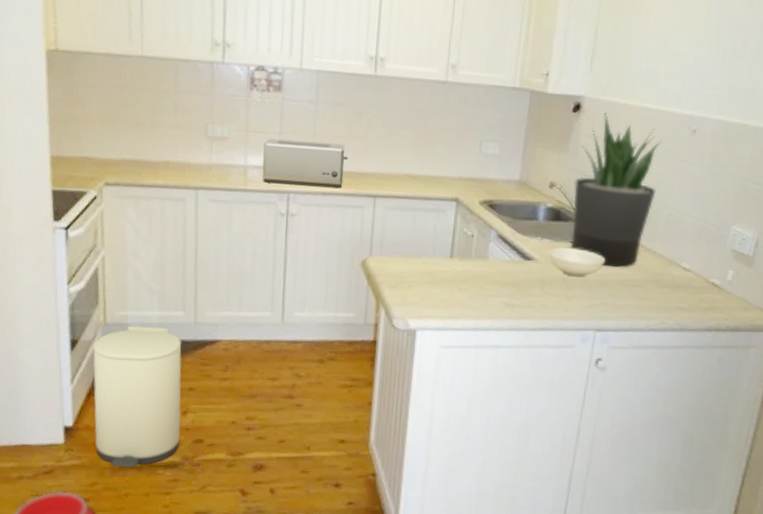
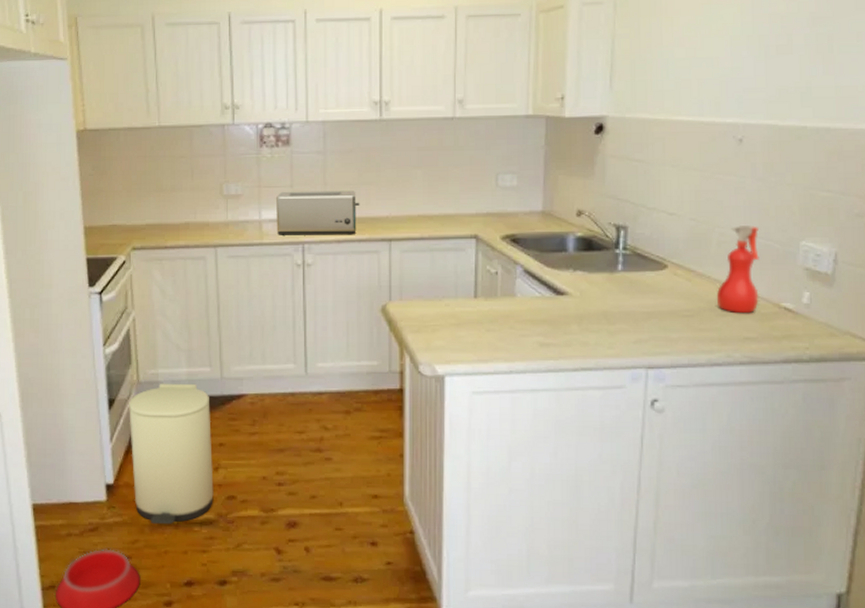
bowl: present [549,247,606,278] -> none [584,279,651,310]
planter: present [570,113,663,267] -> none [604,131,703,296]
spray bottle: none [659,208,700,286] -> present [716,226,759,314]

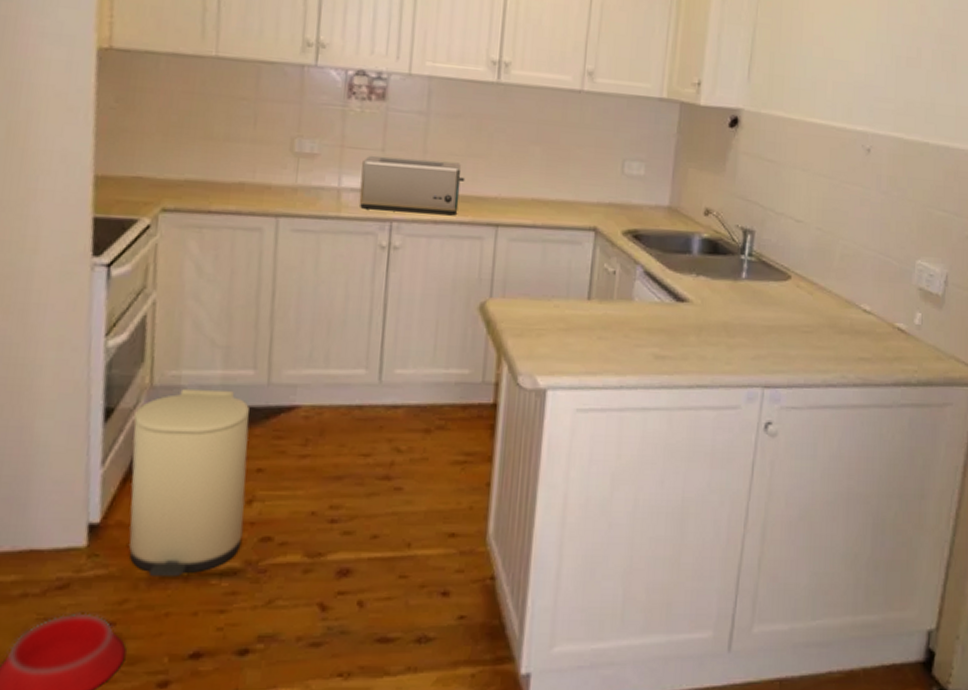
spray bottle: present [716,226,759,314] -> none [835,239,879,332]

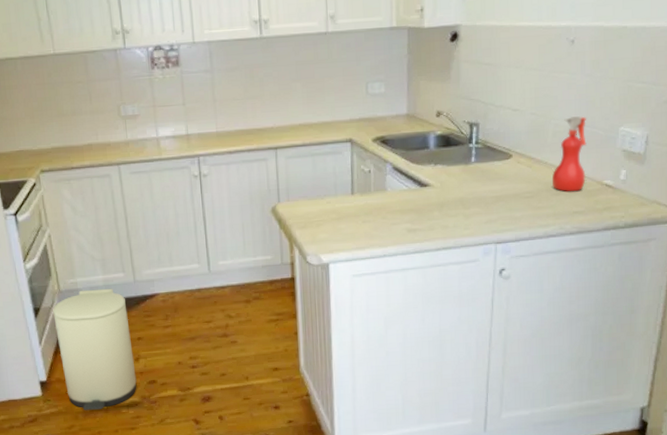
toaster: present [359,155,466,216] -> none [171,105,248,150]
spray bottle: none [835,239,879,332] -> present [551,116,587,192]

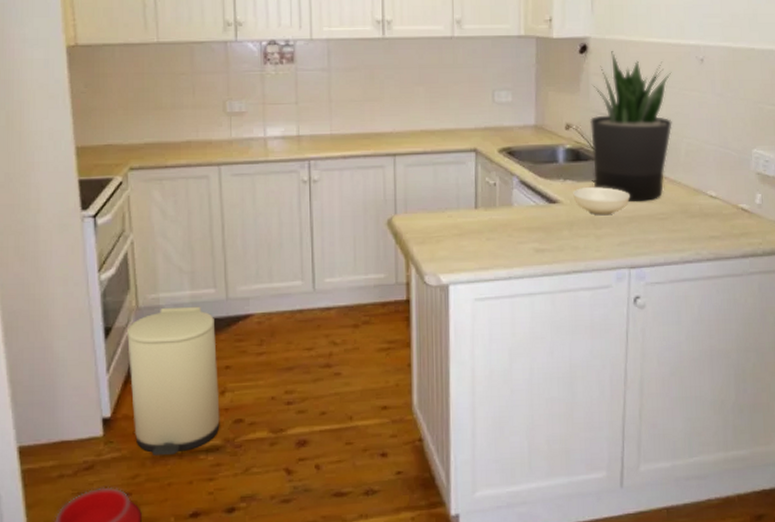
bowl: none [443,170,498,197] -> present [573,187,631,216]
planter: none [459,37,542,182] -> present [589,51,672,201]
spray bottle: present [551,116,587,192] -> none [686,136,721,215]

